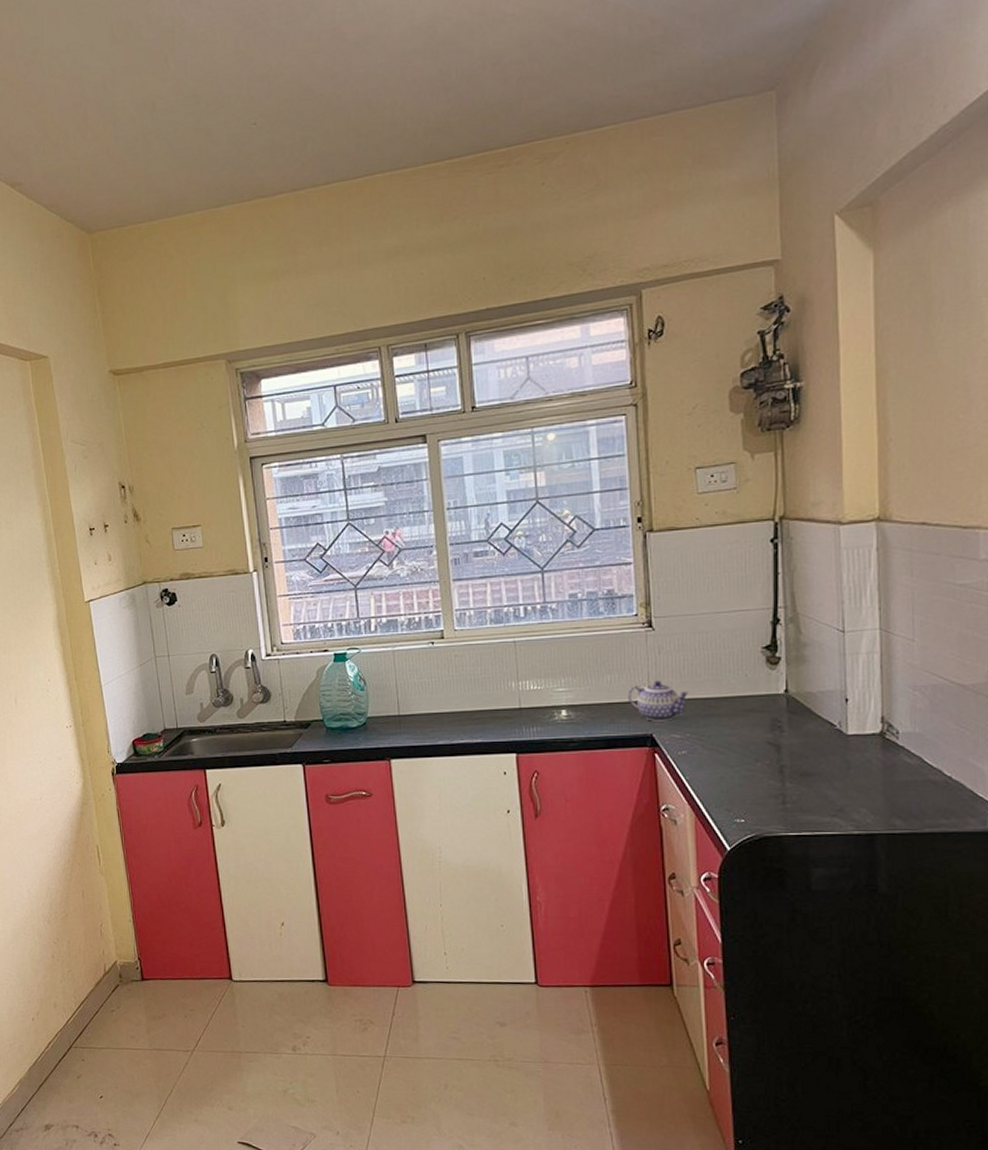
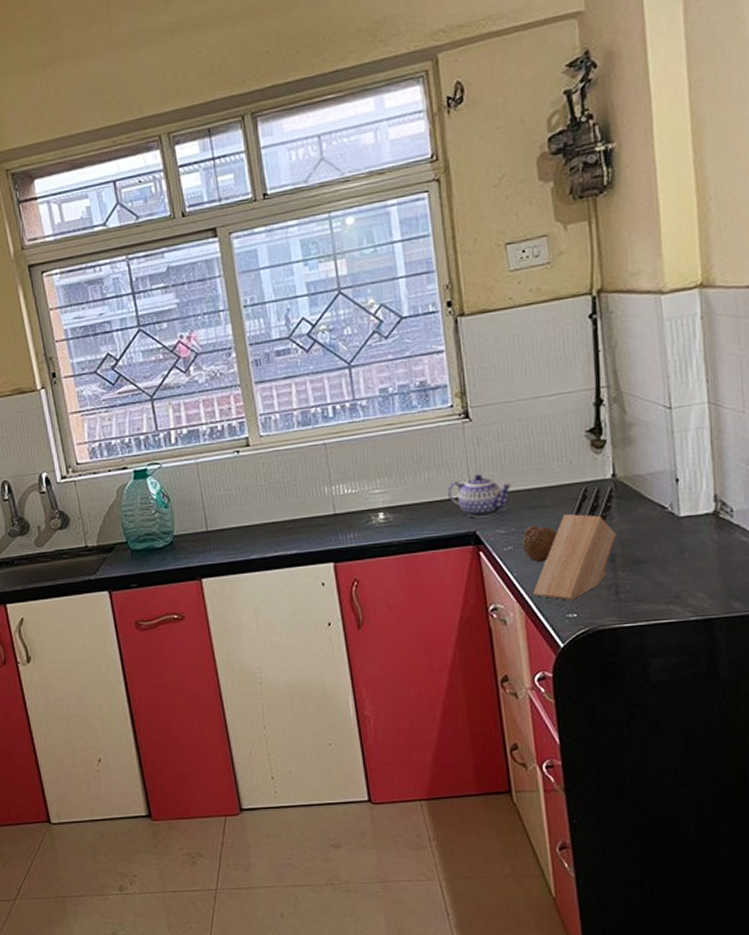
fruit: none [696,732,730,768] -> present [522,525,557,563]
knife block: none [704,699,787,806] -> present [533,486,617,601]

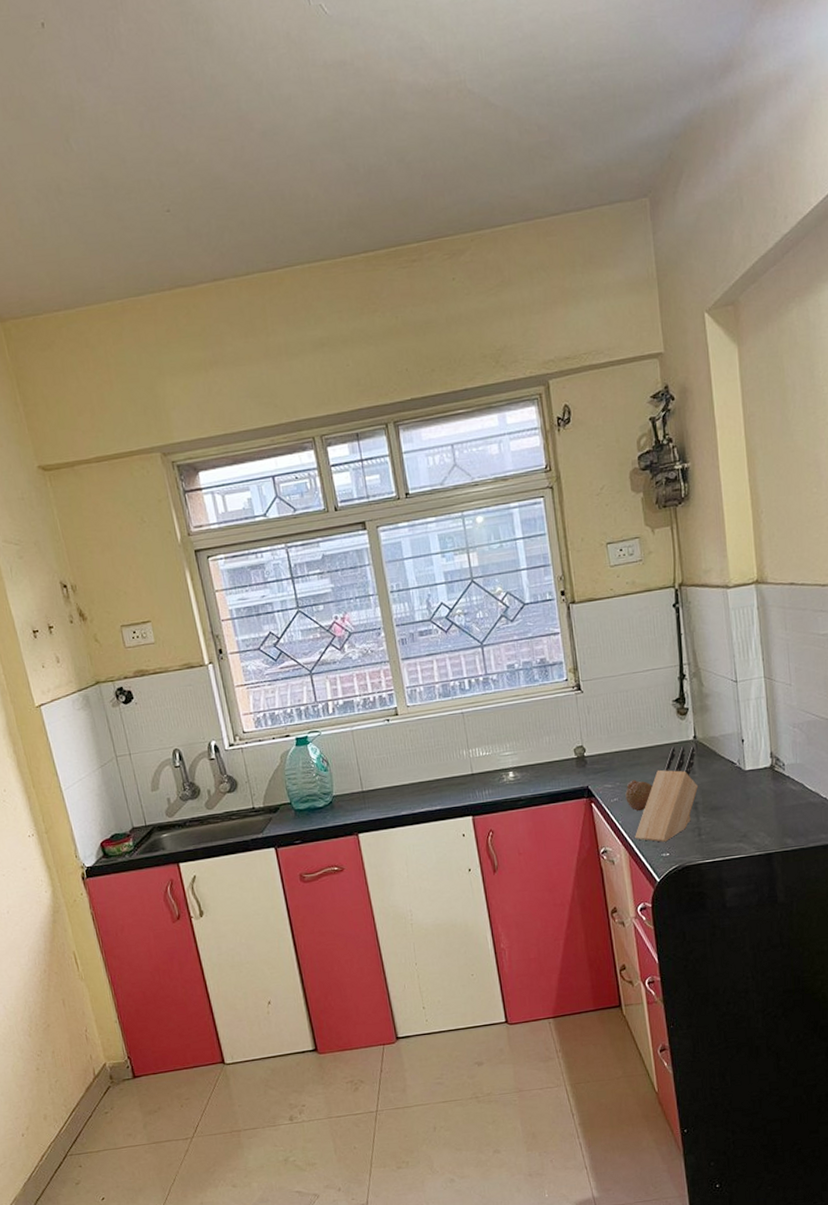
teapot: present [447,473,511,518] -> none [564,737,616,775]

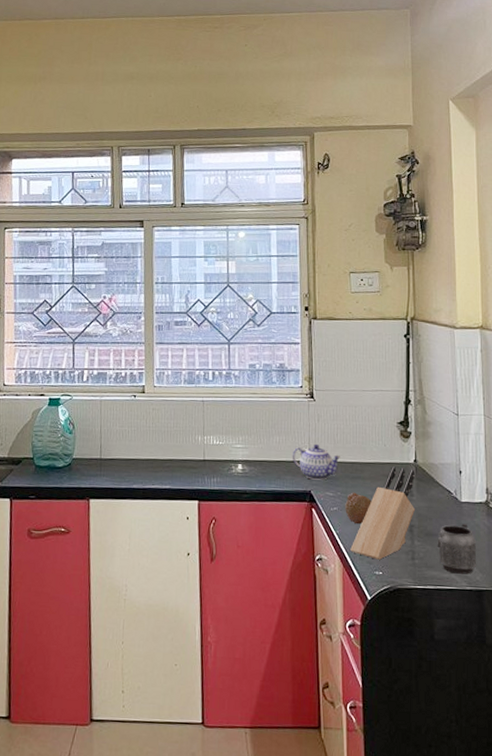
teapot: none [564,737,616,775] -> present [292,443,340,480]
mug: none [723,790,764,842] -> present [437,523,476,574]

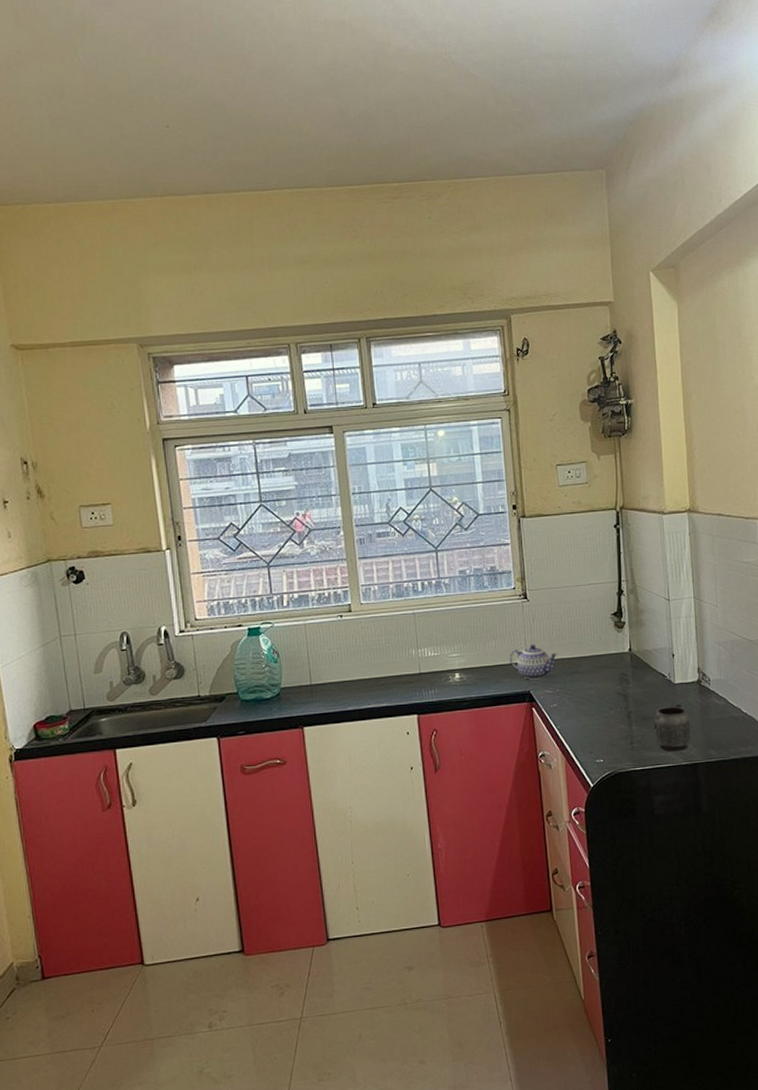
fruit: present [345,492,371,525] -> none [564,687,590,718]
knife block: present [350,466,416,560] -> none [572,657,632,749]

